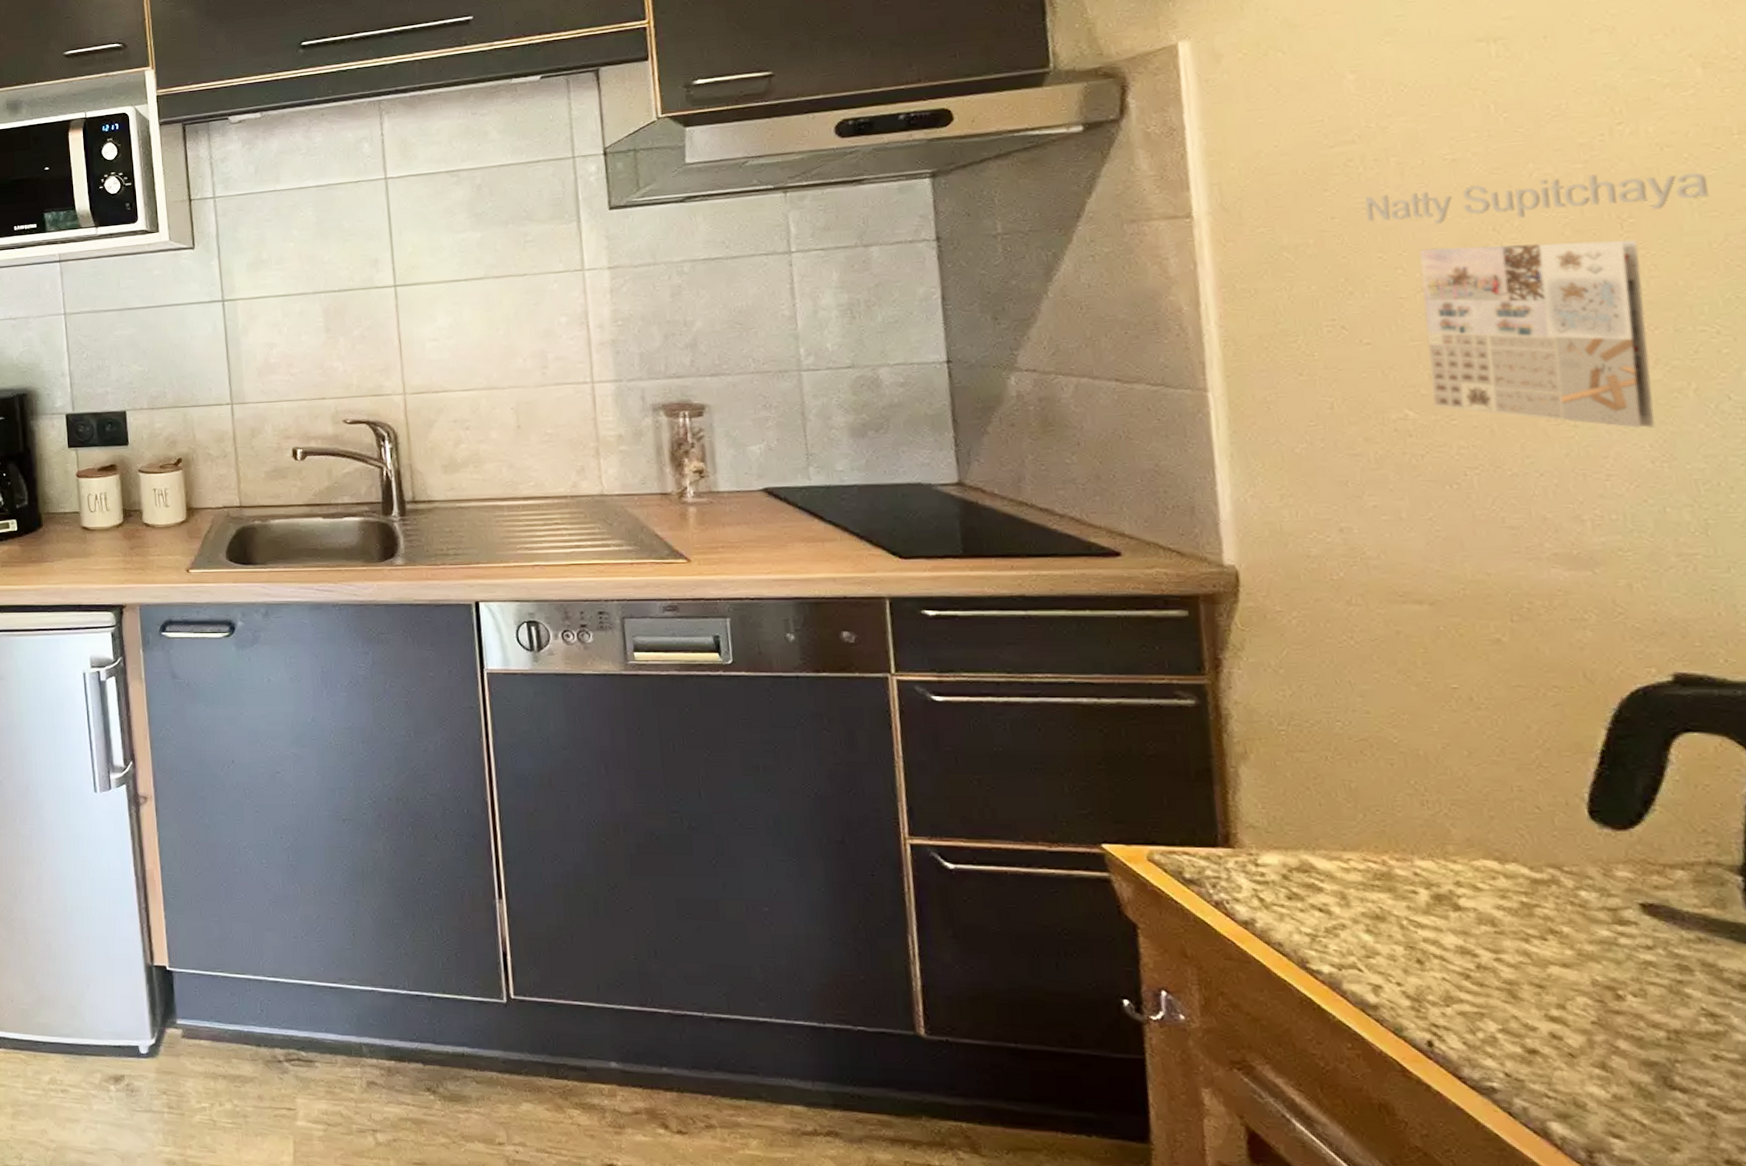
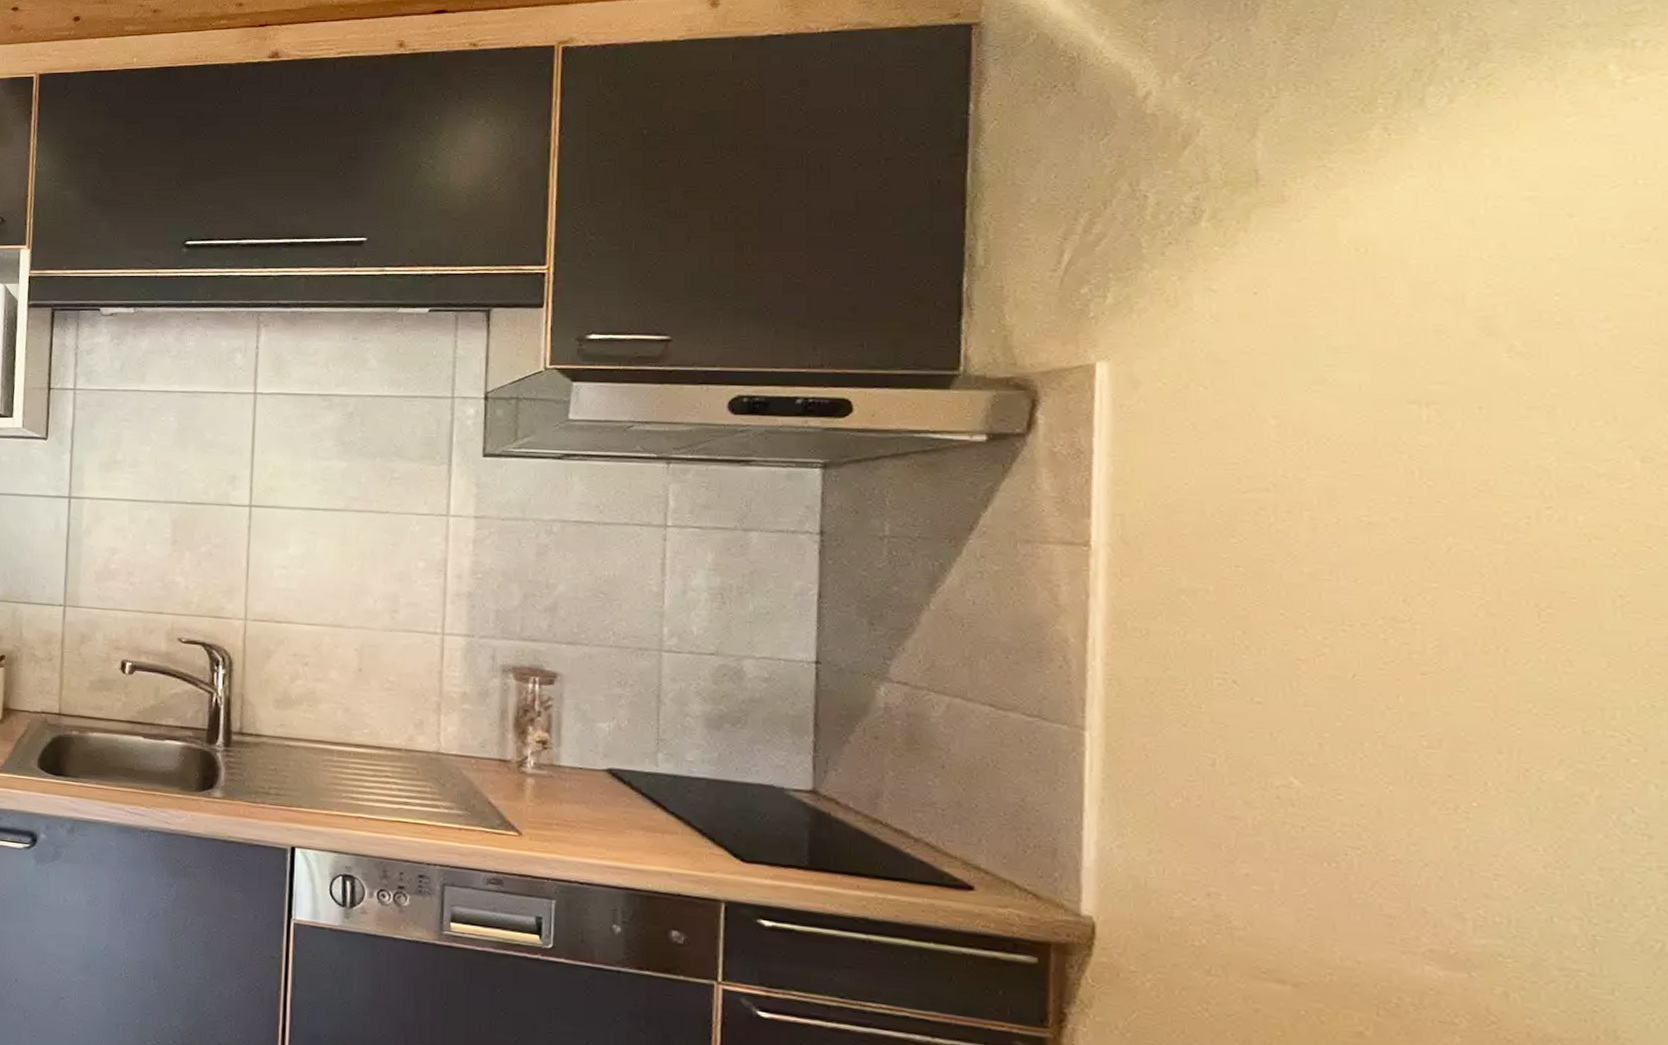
calendar: present [1364,172,1709,428] -> none [1272,549,1635,831]

